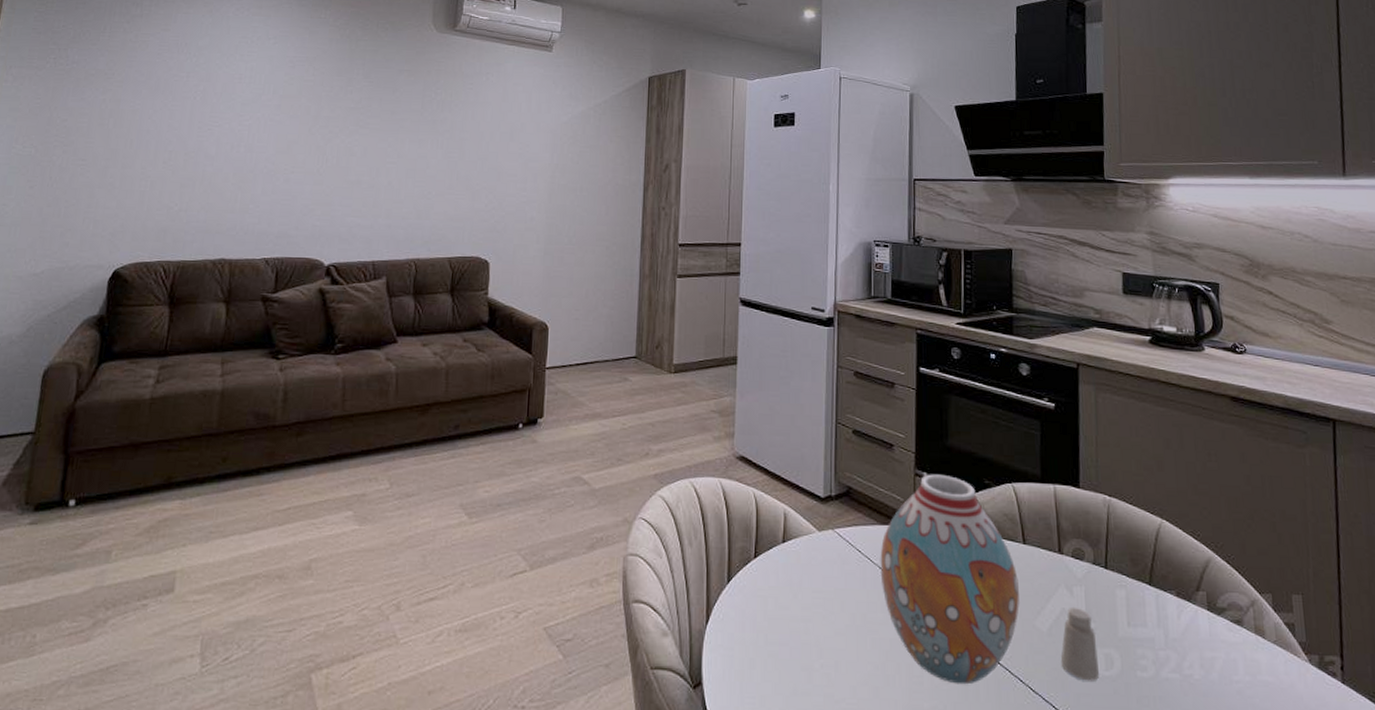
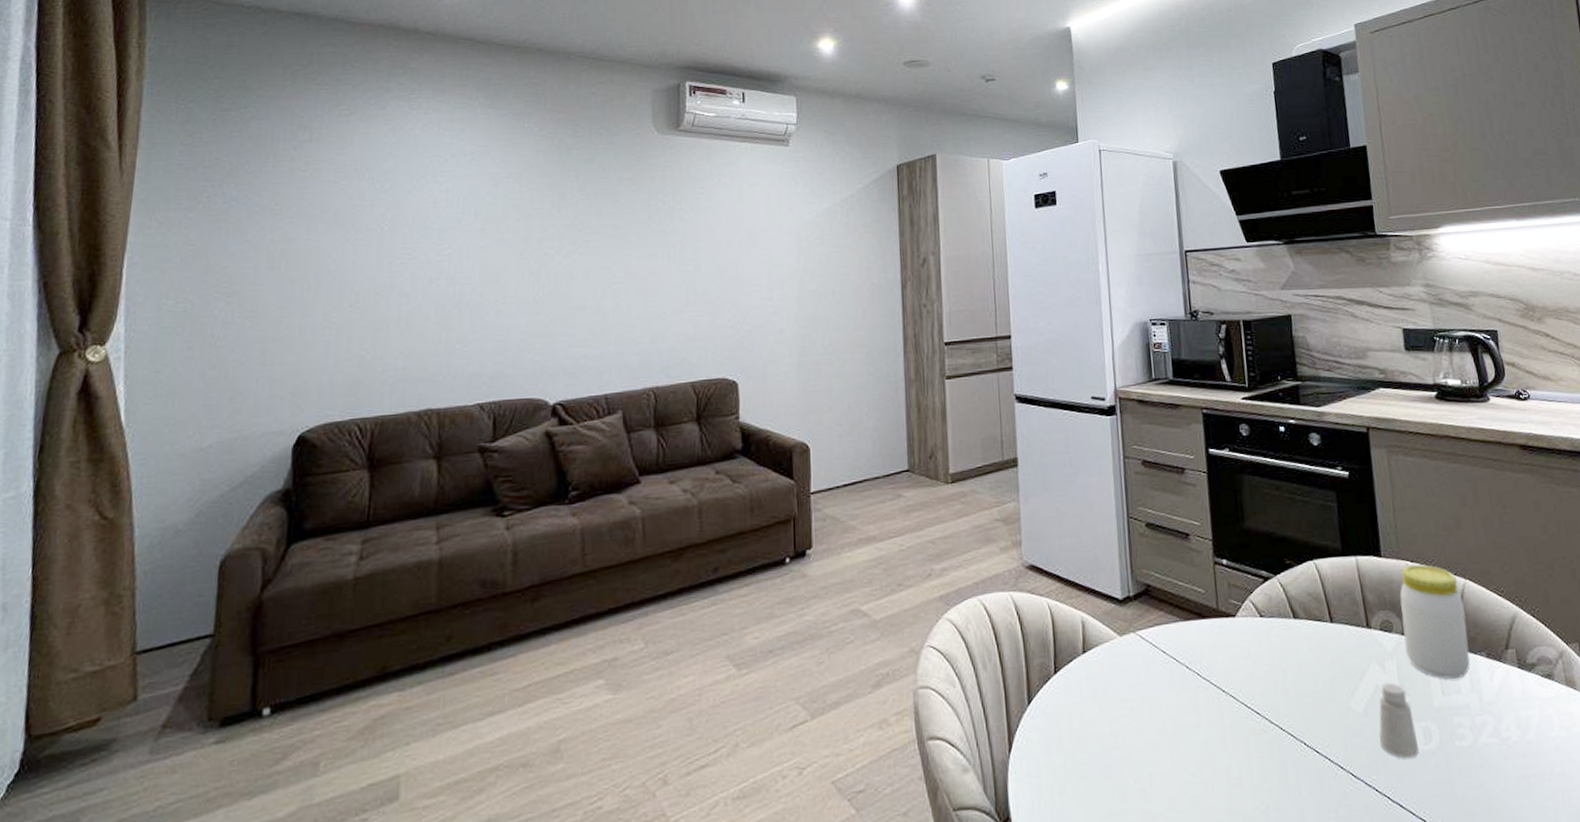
vase: present [880,474,1019,685] -> none [1186,559,1333,781]
jar: none [1094,498,1159,613] -> present [1399,564,1470,680]

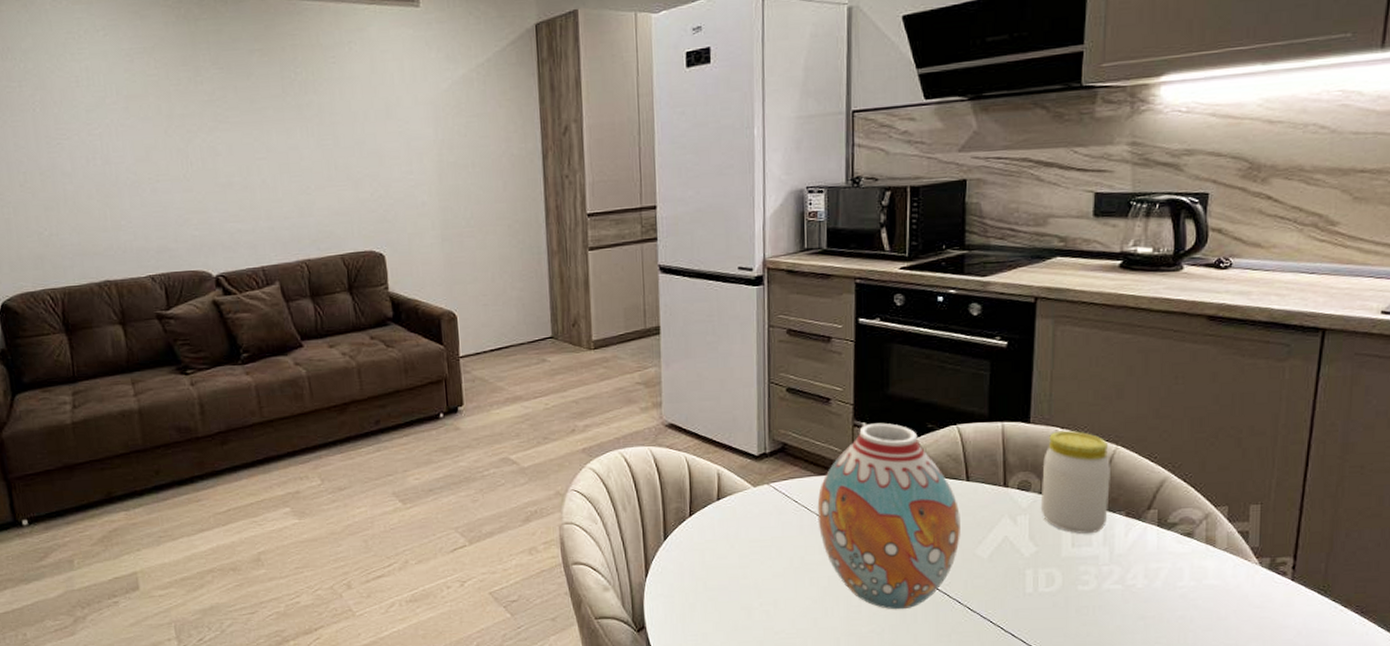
vase: none [1186,559,1333,781] -> present [817,422,960,610]
saltshaker: present [1378,682,1419,759] -> none [1000,534,1039,598]

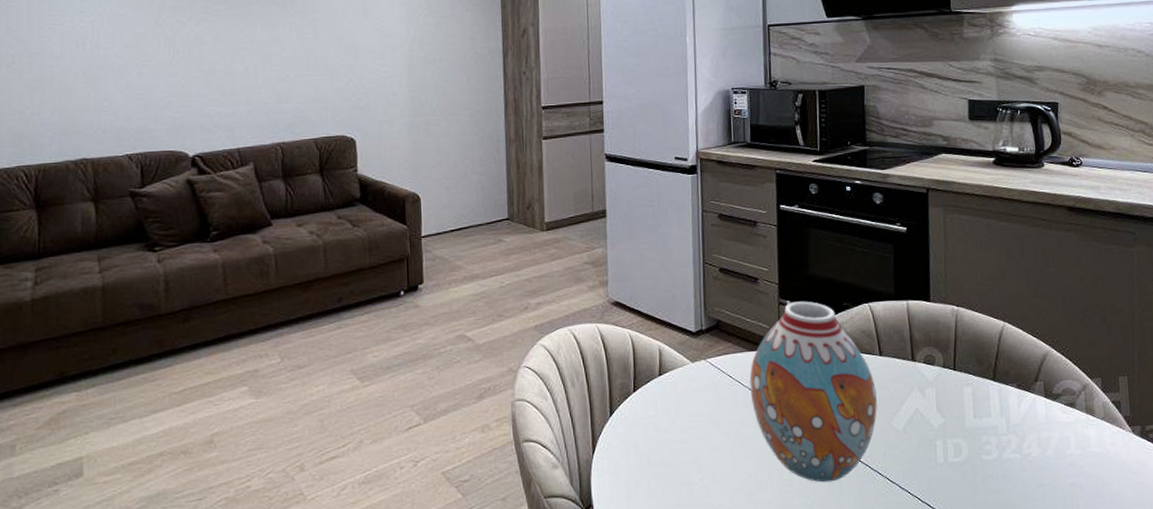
jar: present [1040,430,1110,534] -> none [944,308,1002,406]

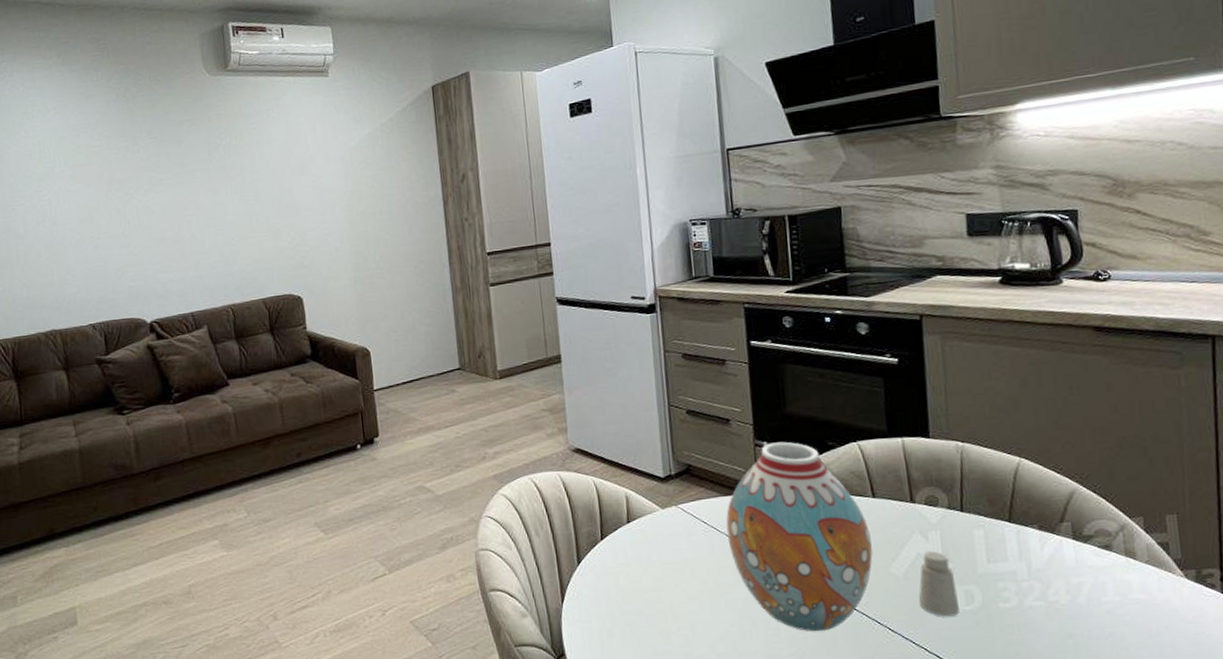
saltshaker: none [914,406,949,468] -> present [918,550,959,617]

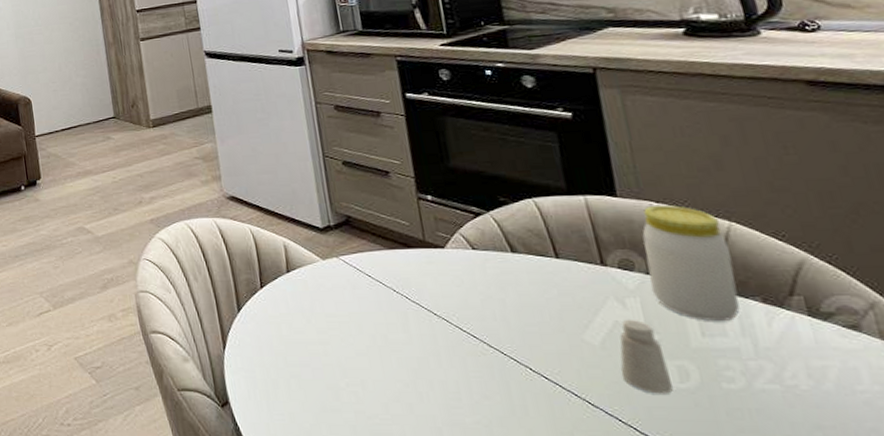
vase: present [726,441,873,632] -> none [392,196,562,400]
jar: none [947,444,1020,549] -> present [642,204,740,322]

